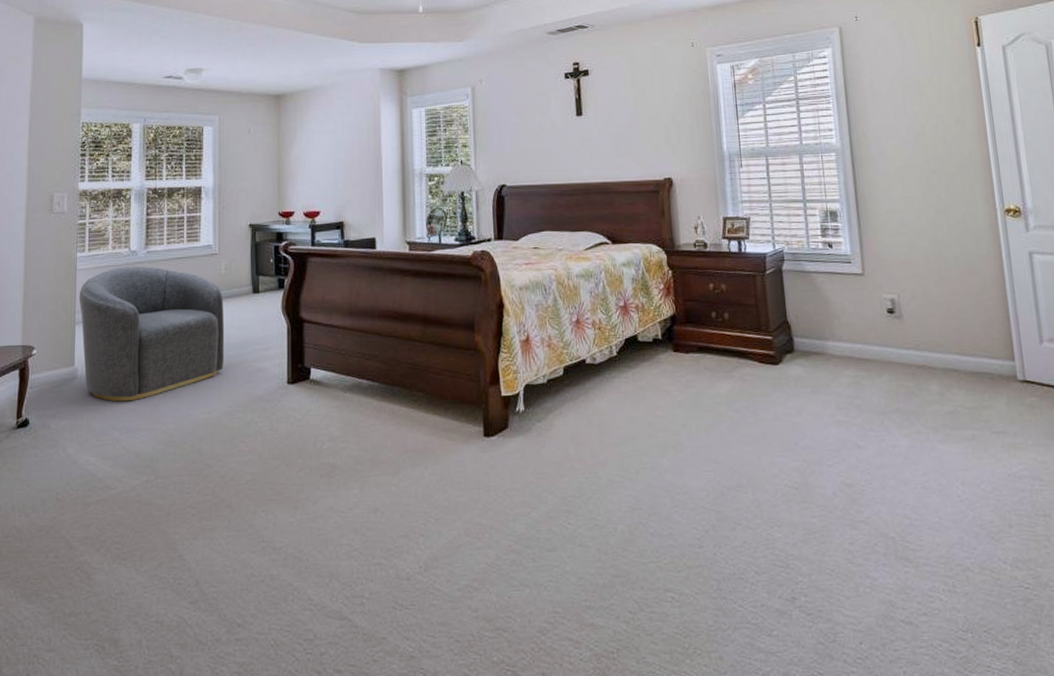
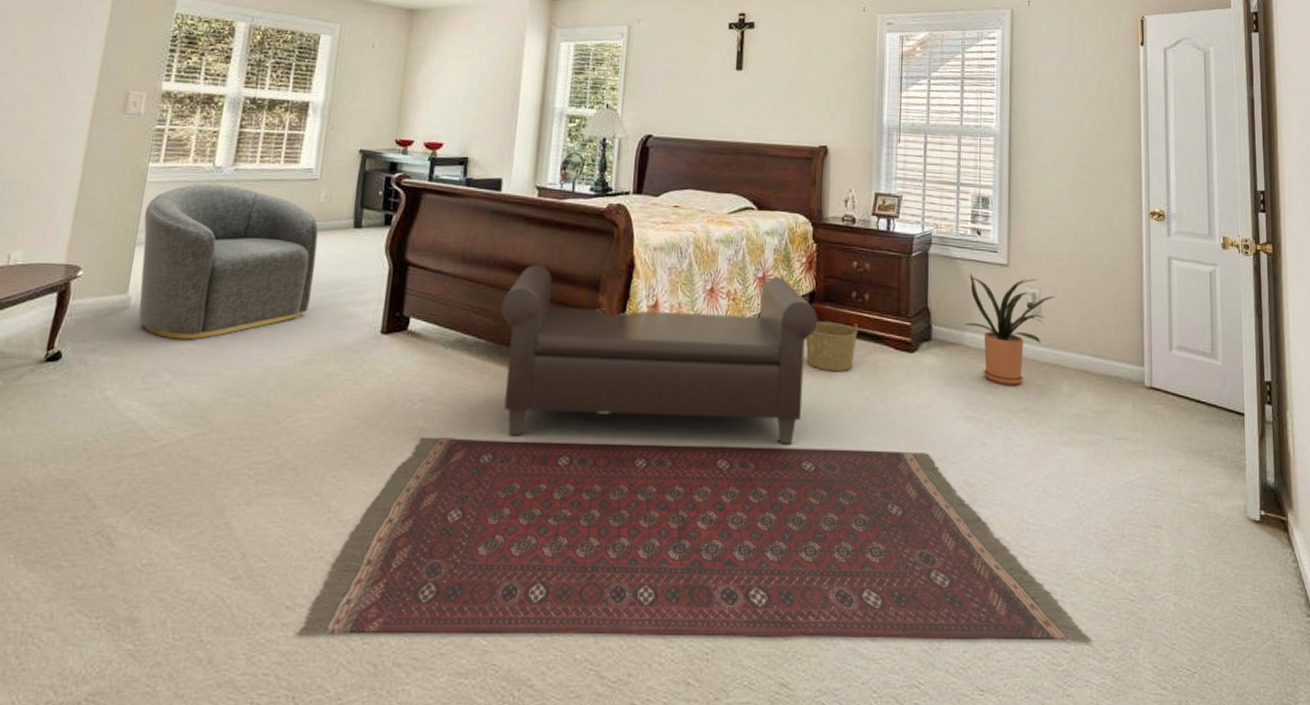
area rug: none [248,458,990,649] -> present [295,437,1093,644]
ottoman: none [388,304,682,466] -> present [500,265,818,445]
basket: none [671,341,722,389] -> present [805,322,858,372]
house plant: none [825,285,915,389] -> present [964,273,1055,385]

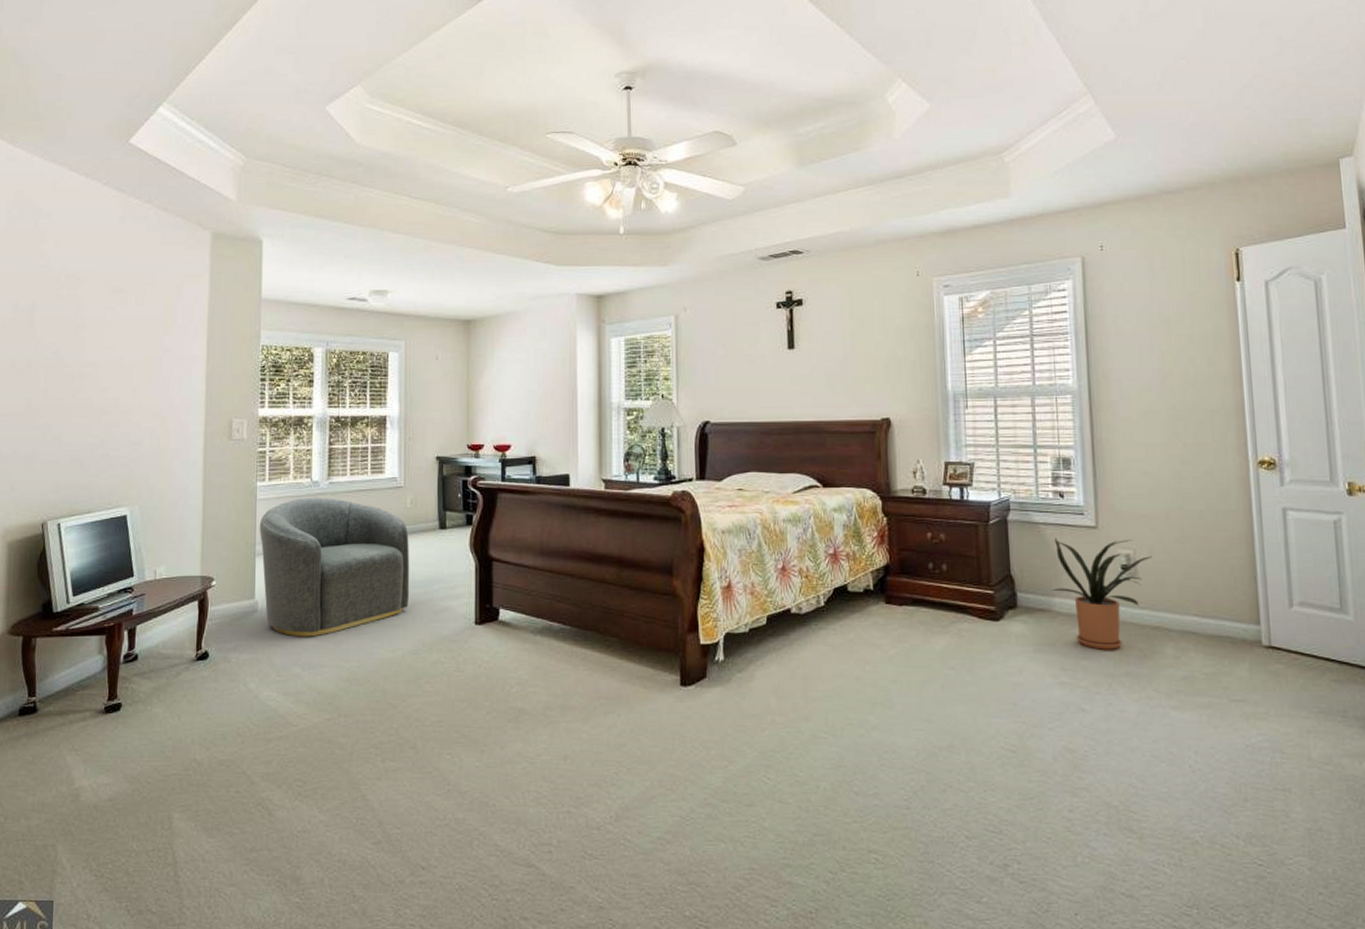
area rug: present [295,437,1093,644] -> none [432,716,1217,908]
ottoman: present [500,265,818,445] -> none [581,552,895,715]
basket: present [805,322,858,372] -> none [883,594,938,643]

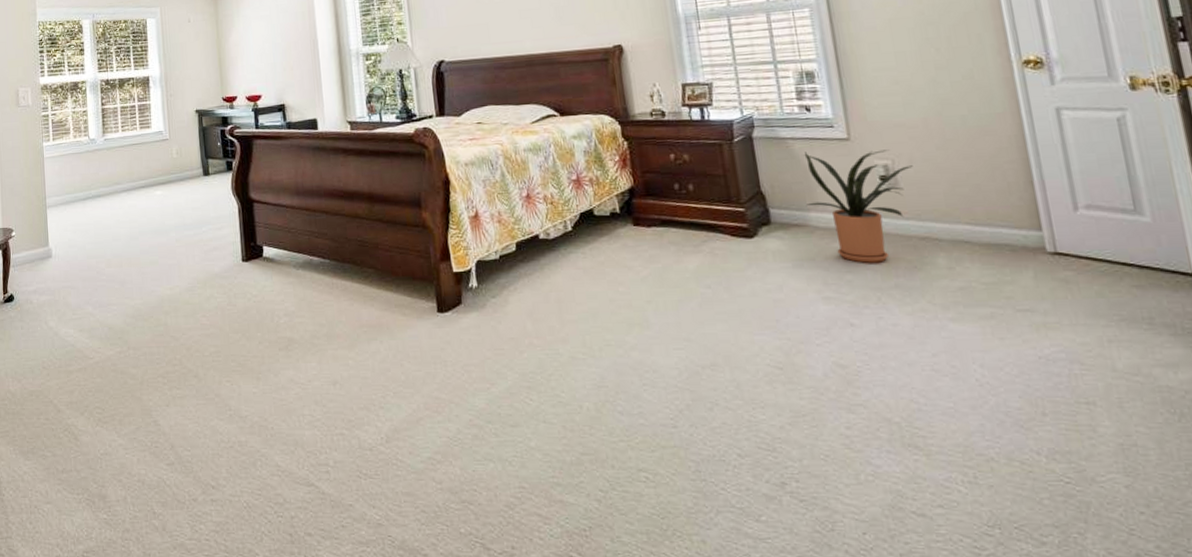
armchair: present [259,498,410,637] -> none [47,153,182,279]

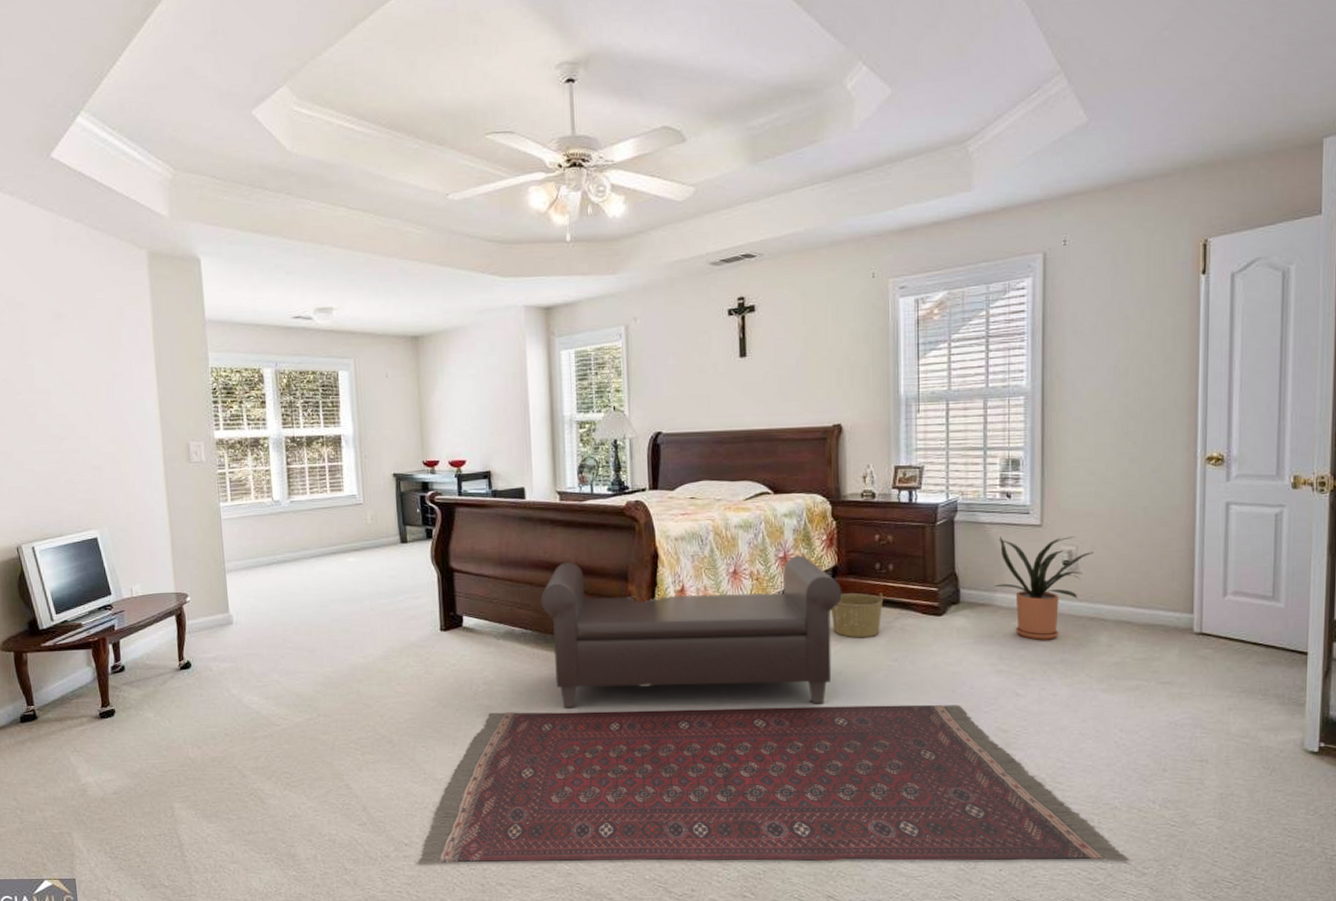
area rug: none [223,336,1022,528] -> present [416,704,1130,865]
ottoman: none [337,177,643,341] -> present [540,555,842,708]
basket: none [632,214,688,264] -> present [830,592,884,638]

